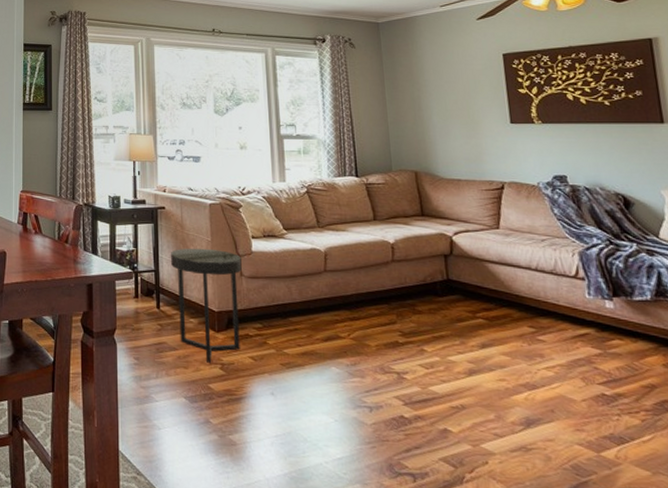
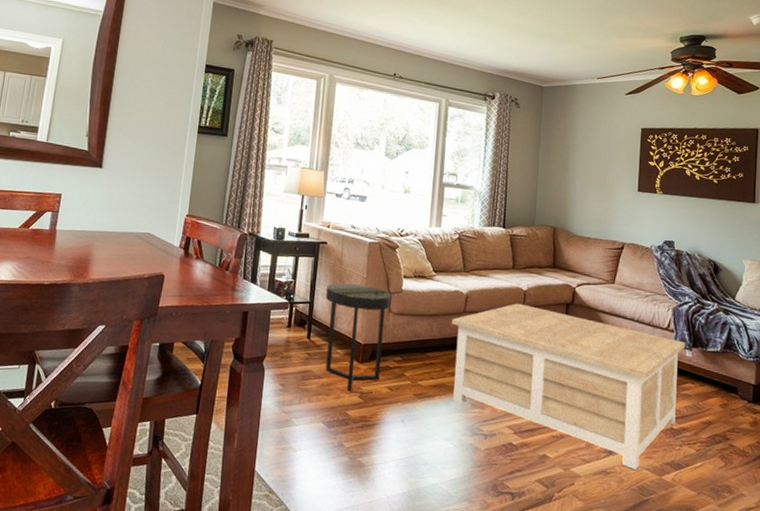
coffee table: none [311,258,607,446] -> present [451,303,686,471]

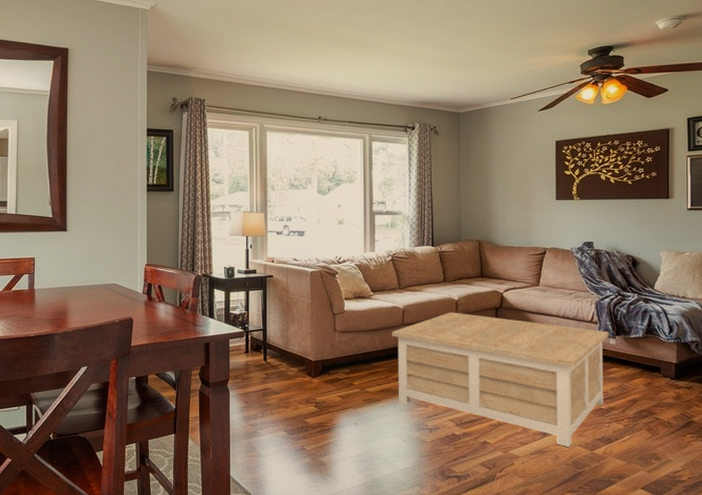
side table: present [325,283,392,391] -> none [276,309,335,402]

